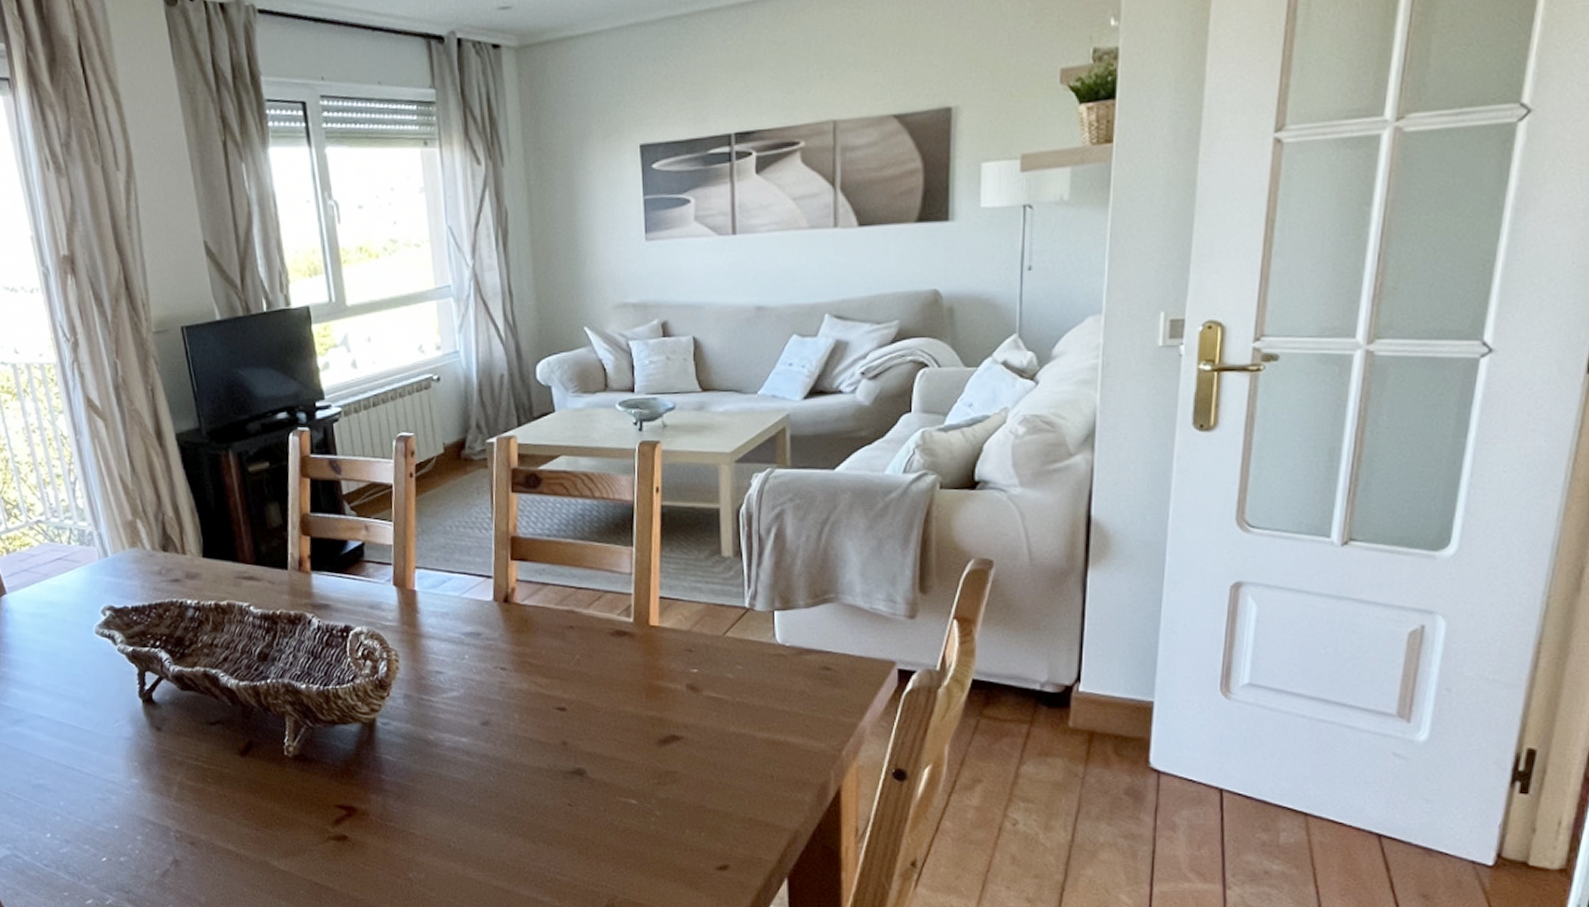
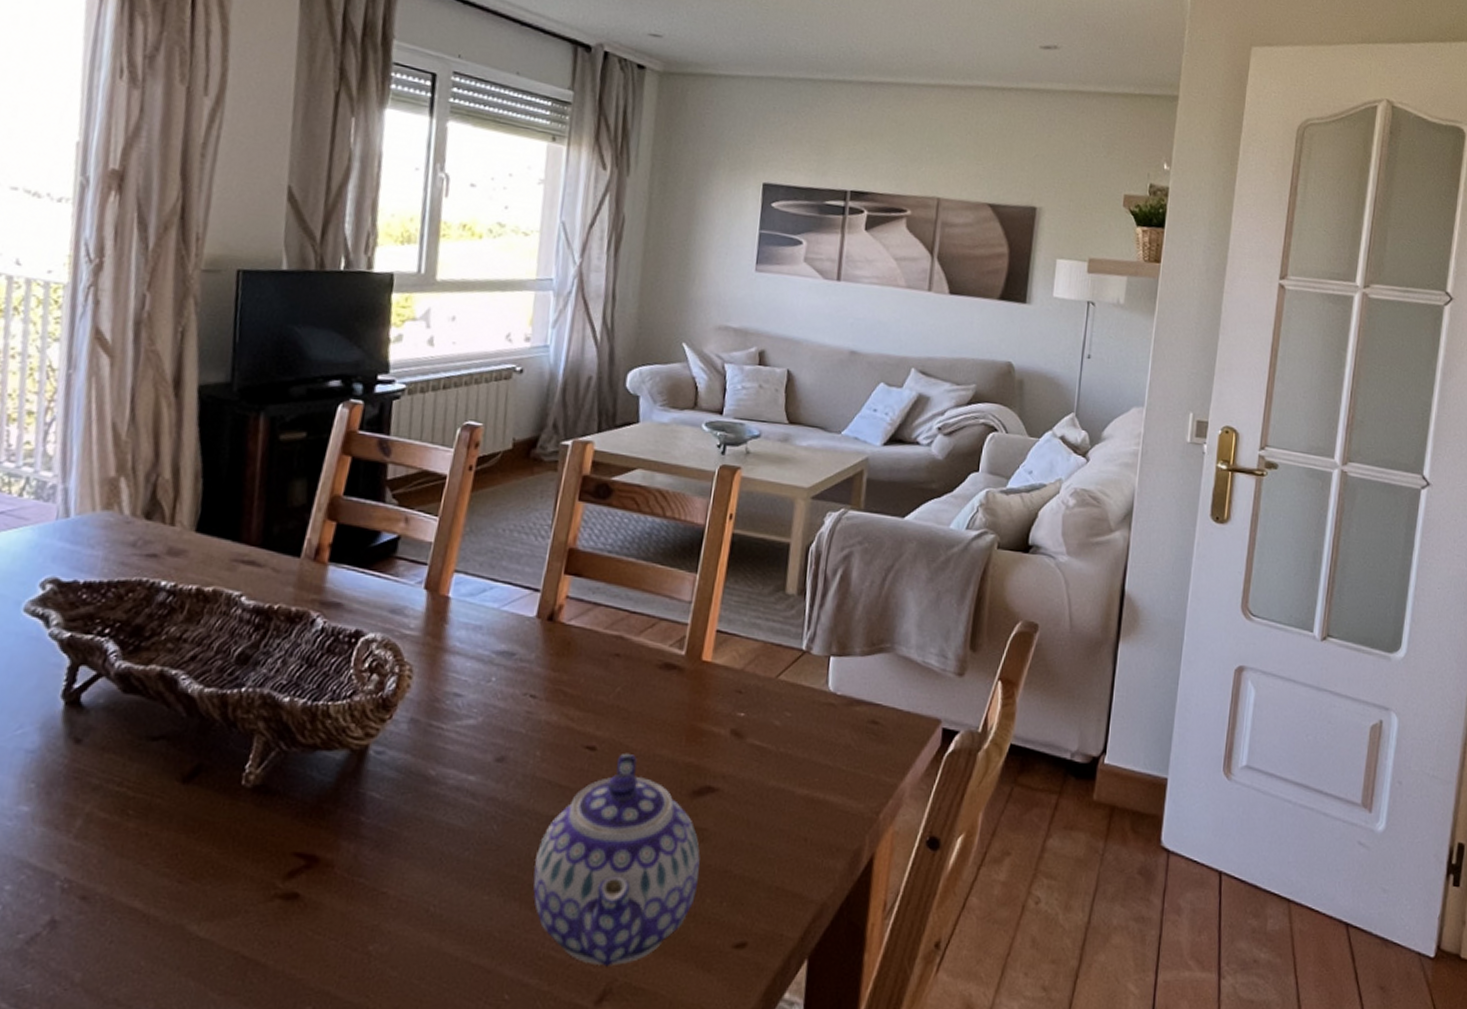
teapot: none [529,711,677,887] -> present [533,753,700,967]

